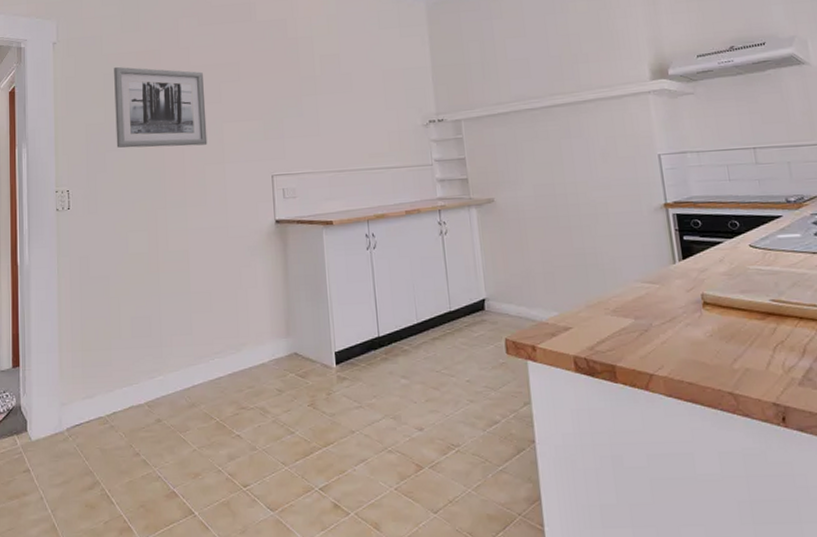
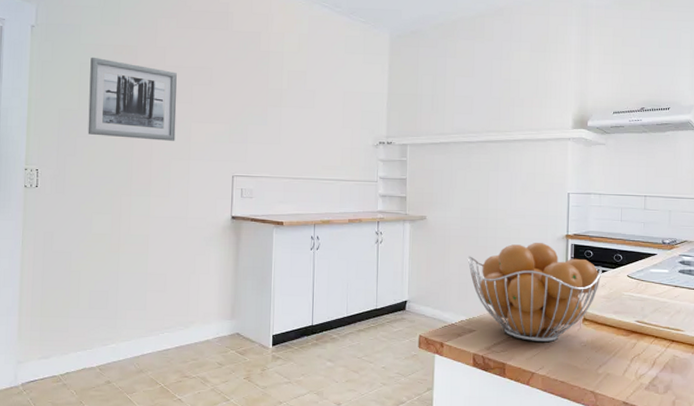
fruit basket: none [549,215,717,336] -> present [467,242,602,342]

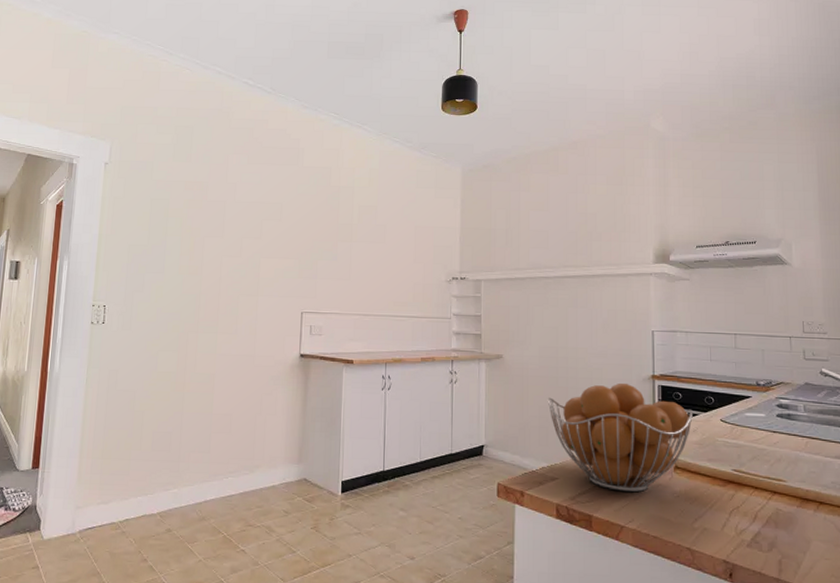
wall art: present [87,57,177,141] -> none [156,193,247,277]

